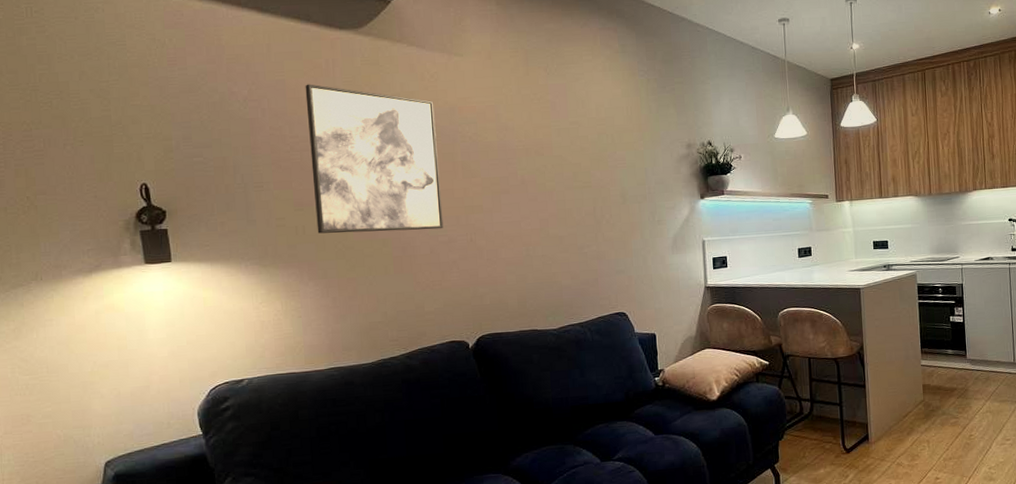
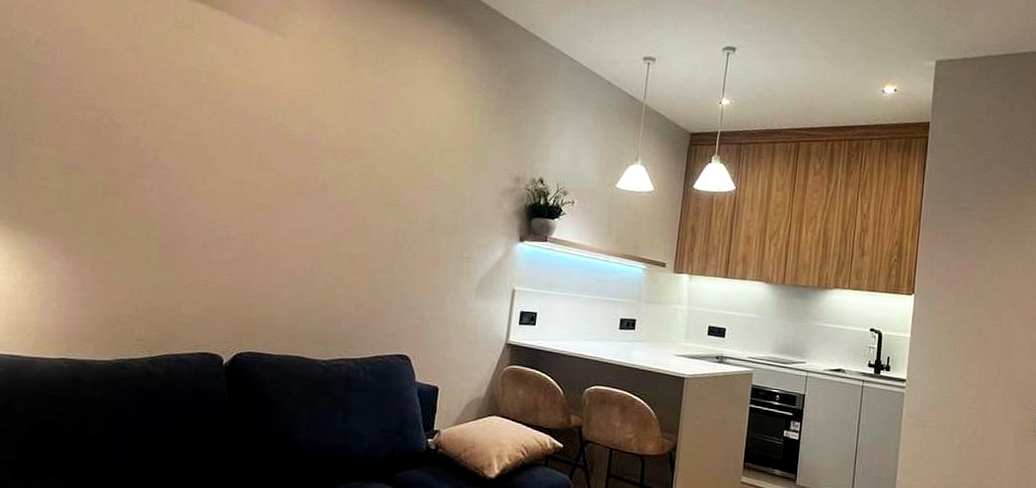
wall art: present [305,84,444,234] -> none [82,37,243,223]

